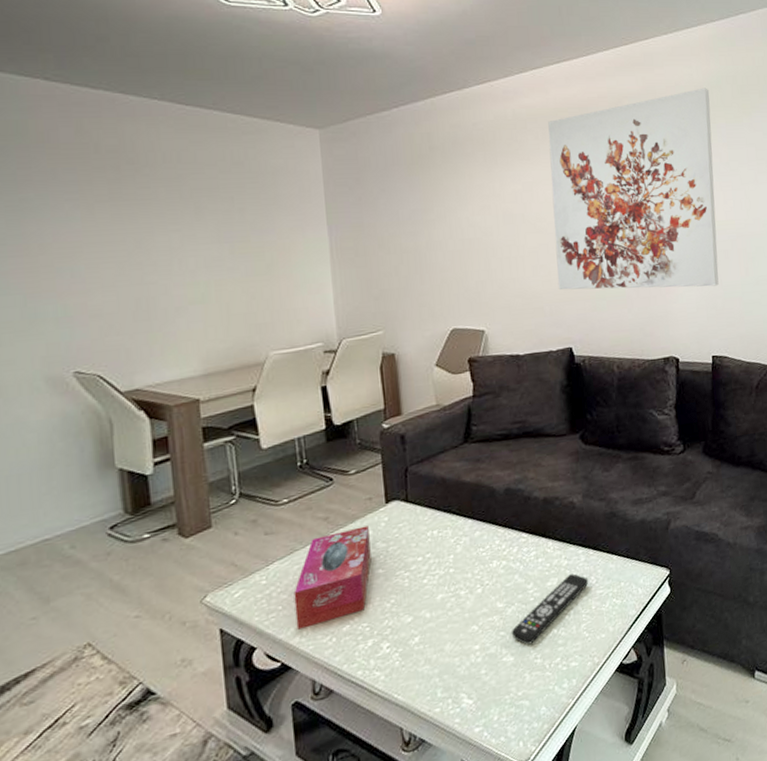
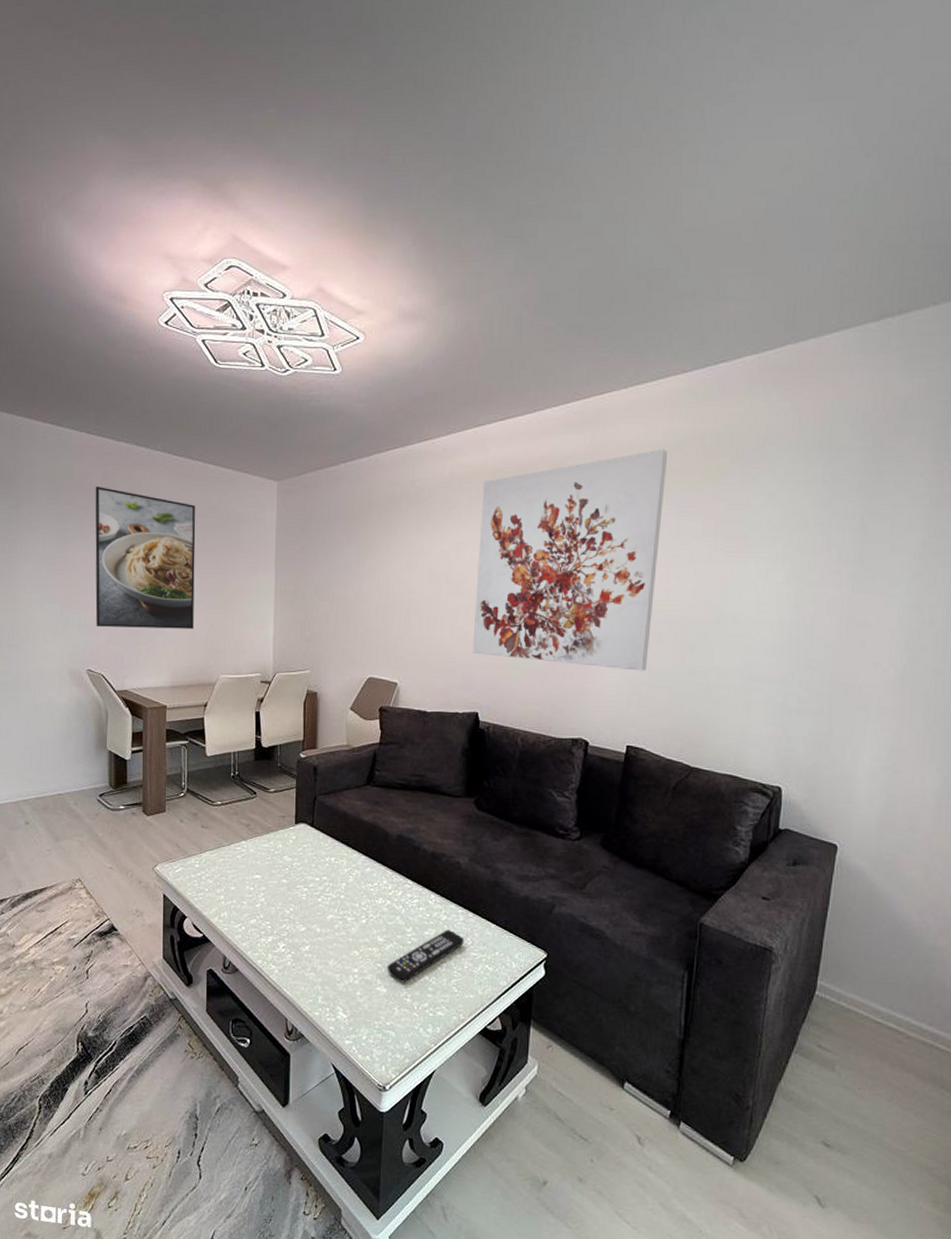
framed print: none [64,144,228,316] -> present [95,487,196,629]
tissue box: present [293,525,371,630] -> none [217,839,279,912]

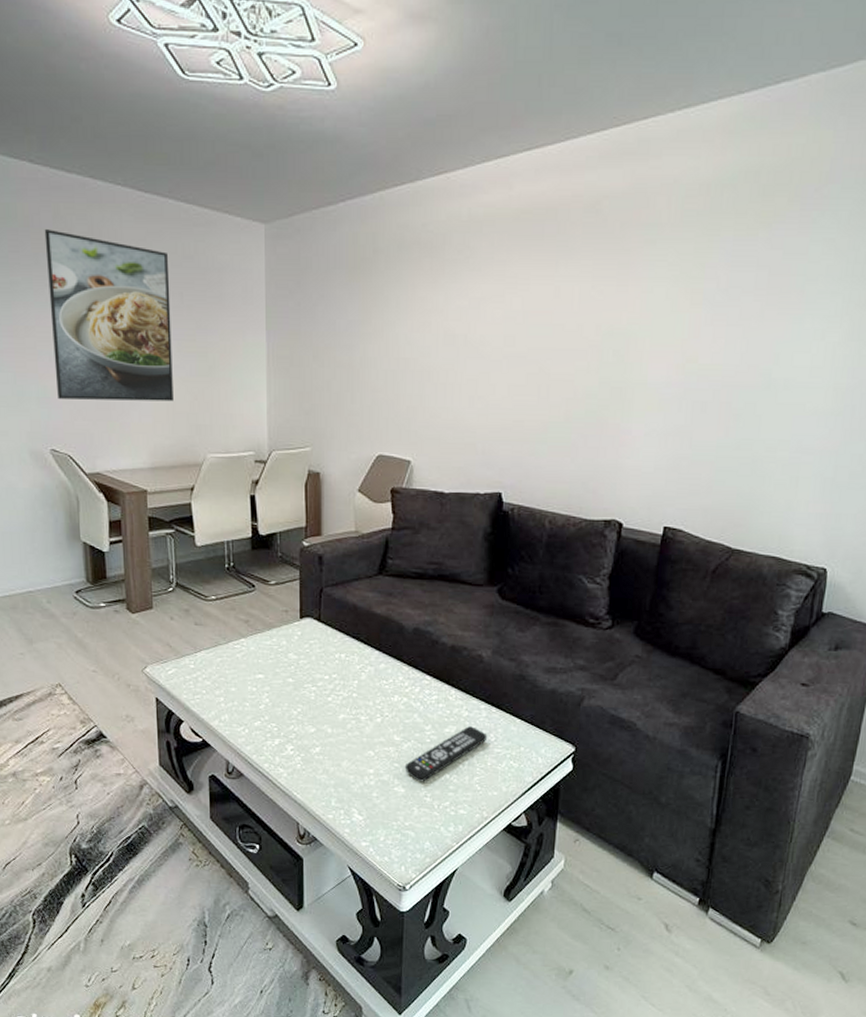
wall art: present [472,449,668,671] -> none [494,187,719,444]

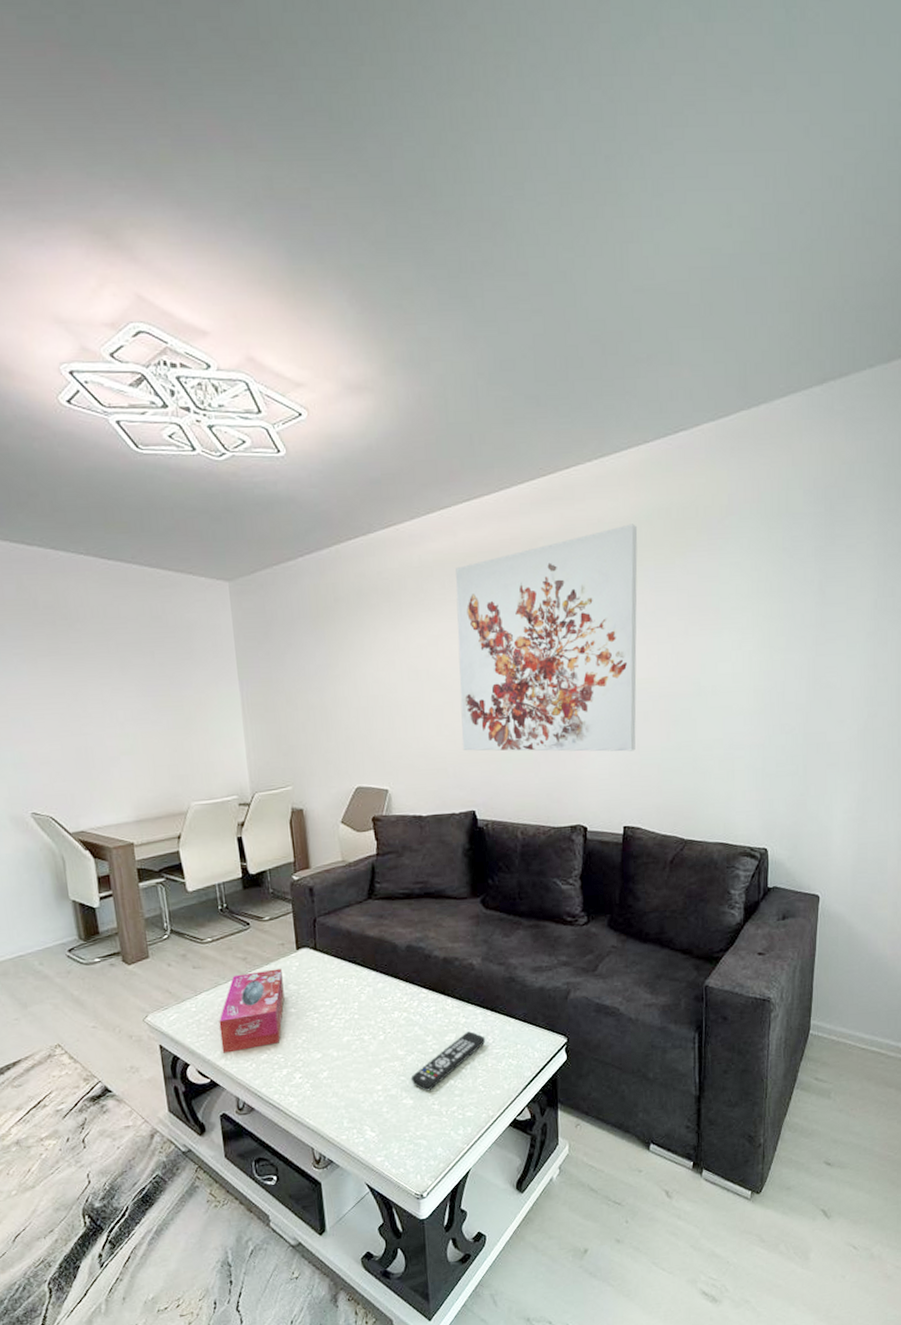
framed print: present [44,229,173,402] -> none [8,601,153,763]
tissue box: none [216,635,283,715] -> present [219,968,285,1053]
wall art: none [494,187,719,444] -> present [455,524,638,752]

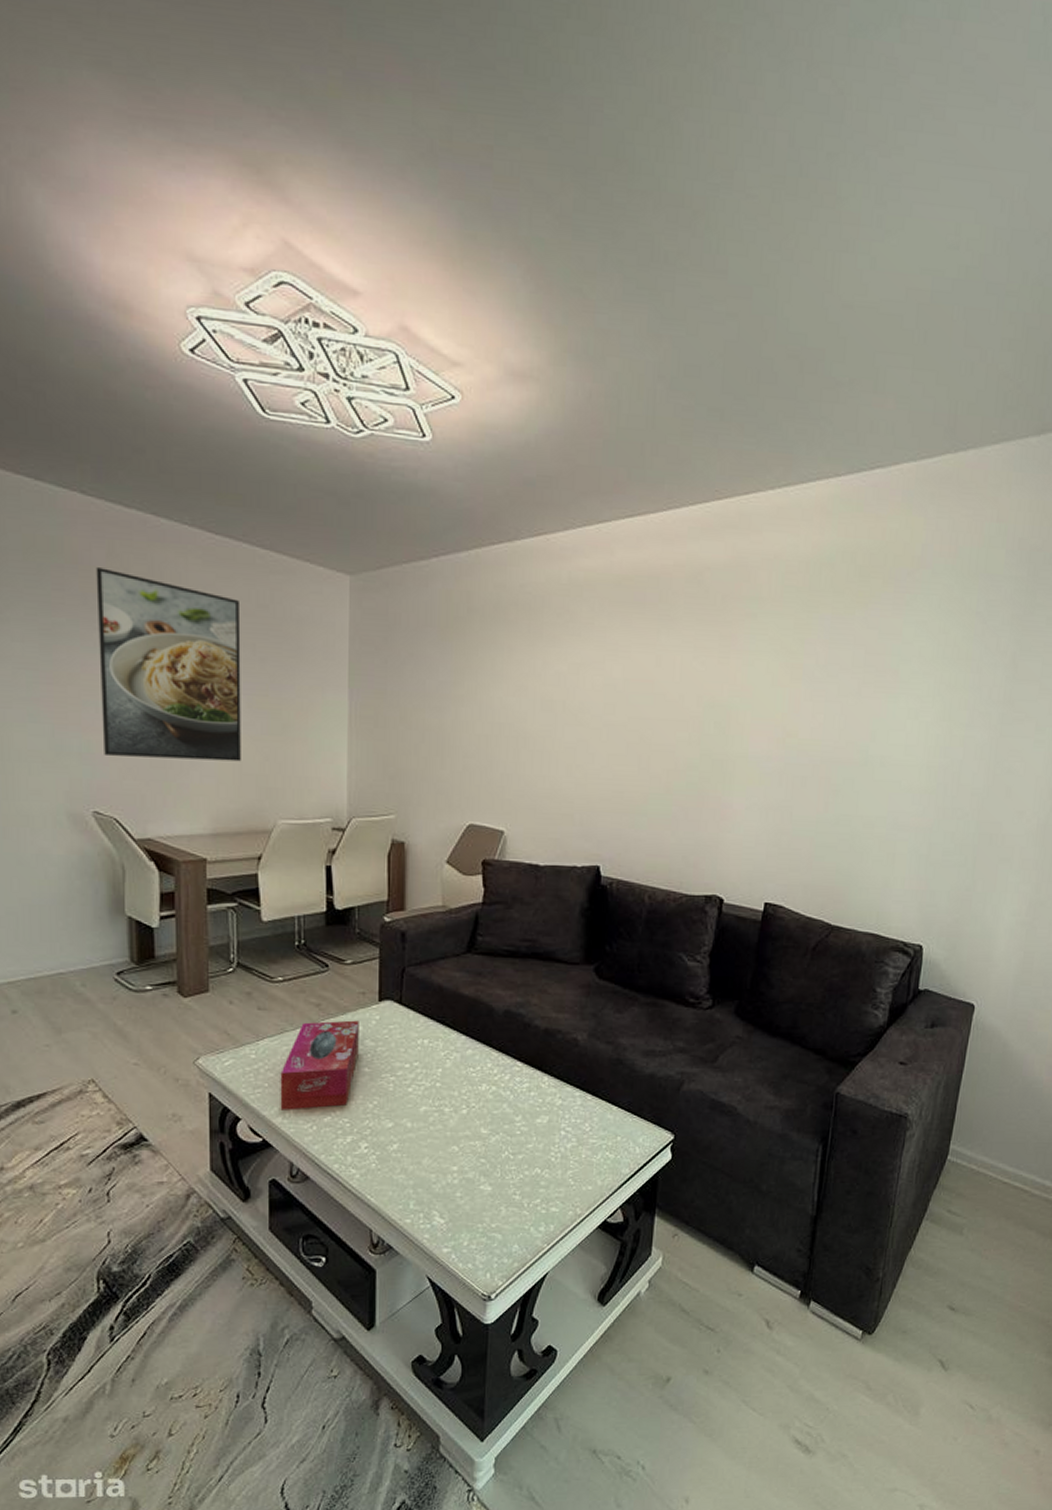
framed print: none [8,601,153,763] -> present [96,567,241,762]
remote control: present [410,1031,486,1091] -> none [492,1116,582,1179]
wall art: present [455,524,638,752] -> none [593,564,818,819]

